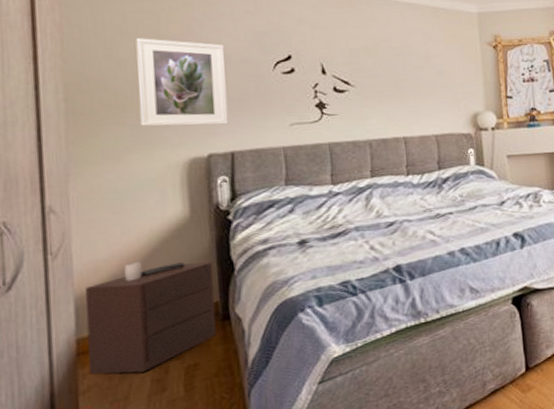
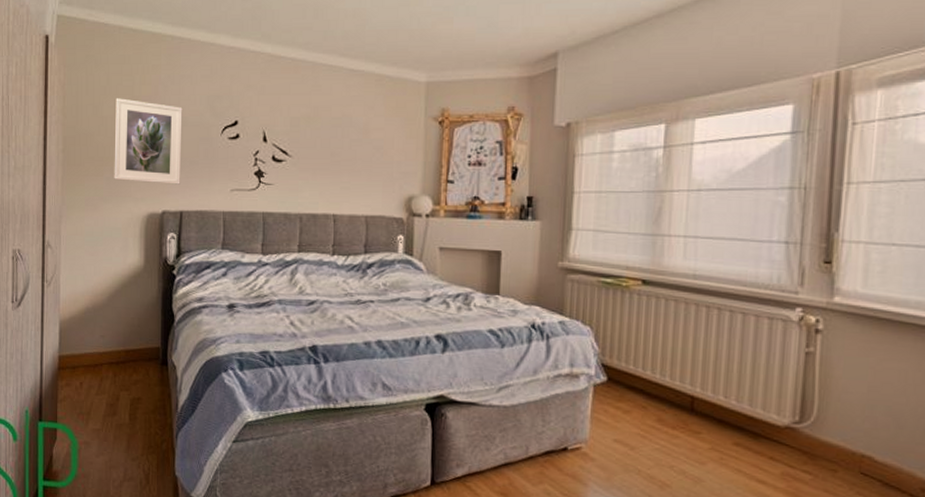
nightstand: present [85,261,217,375] -> none [66,299,157,395]

